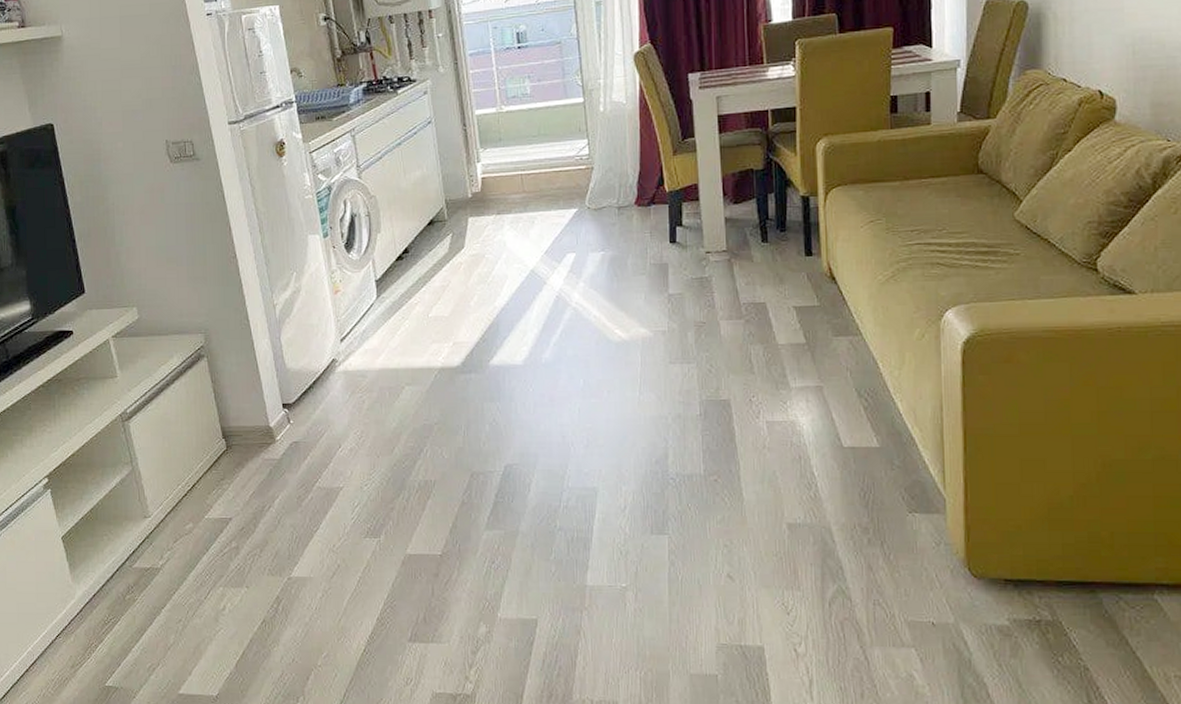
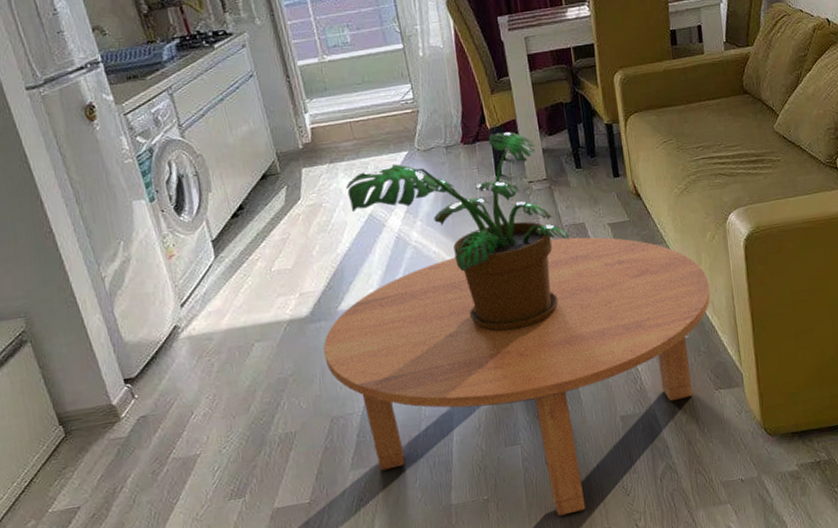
coffee table: none [471,316,913,622] -> present [323,237,711,516]
potted plant: none [510,196,746,410] -> present [345,132,569,331]

